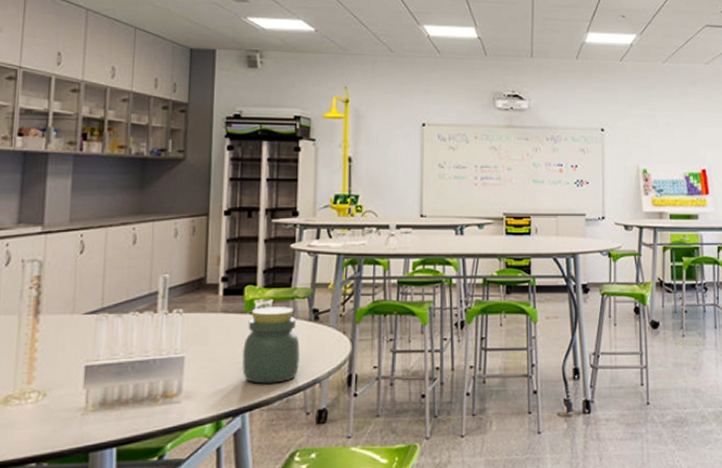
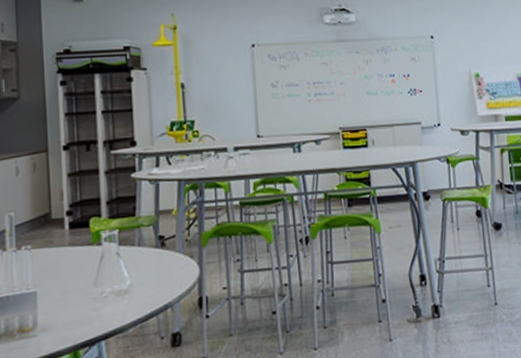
jar: present [242,307,300,384] -> none [93,235,150,313]

